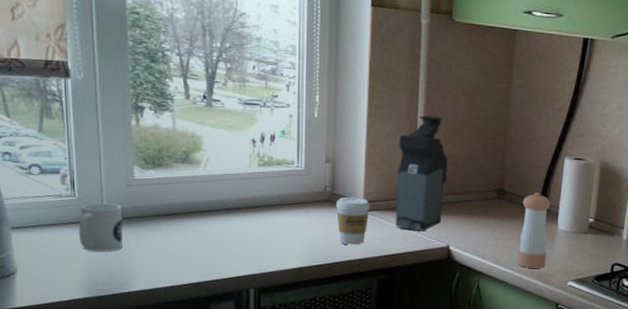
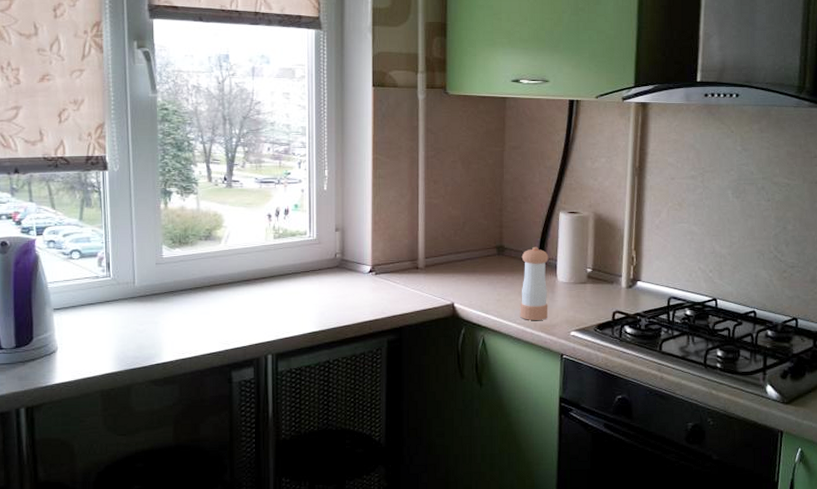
mug: present [78,202,124,252] -> none [112,281,153,327]
coffee cup: present [335,196,370,245] -> none [345,262,378,307]
coffee maker: present [396,115,448,230] -> none [402,181,449,290]

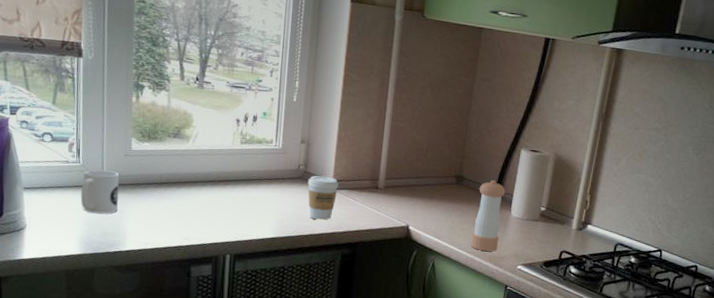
mug: none [112,281,153,327] -> present [80,169,119,214]
coffee cup: none [345,262,378,307] -> present [307,175,339,220]

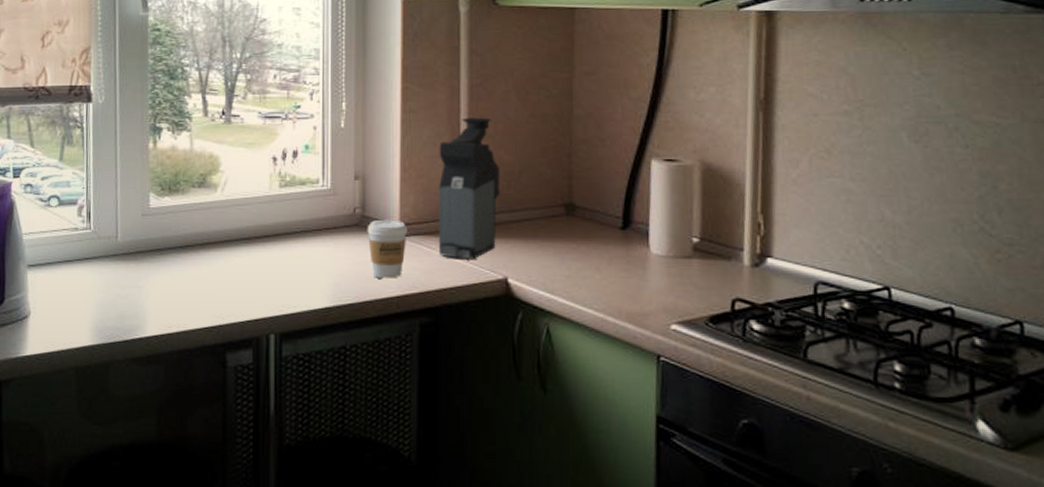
mug: present [80,169,119,214] -> none [92,235,136,291]
coffee maker: none [361,104,412,210] -> present [439,117,500,259]
pepper shaker: present [471,179,506,252] -> none [598,205,638,306]

